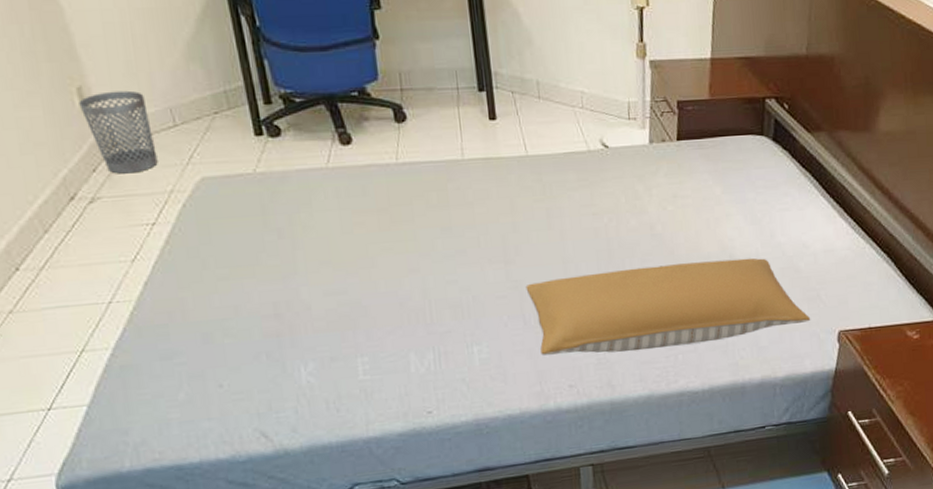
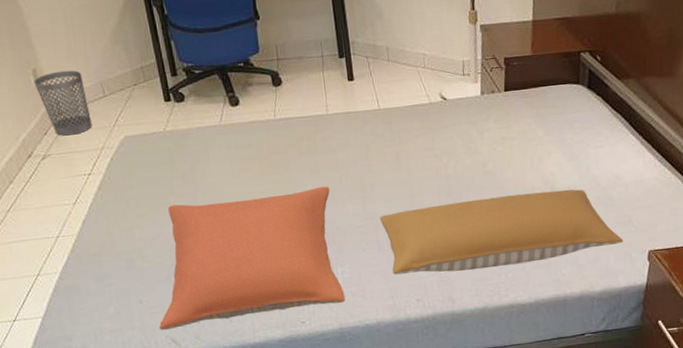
pillow: none [244,246,483,422] -> present [158,186,346,331]

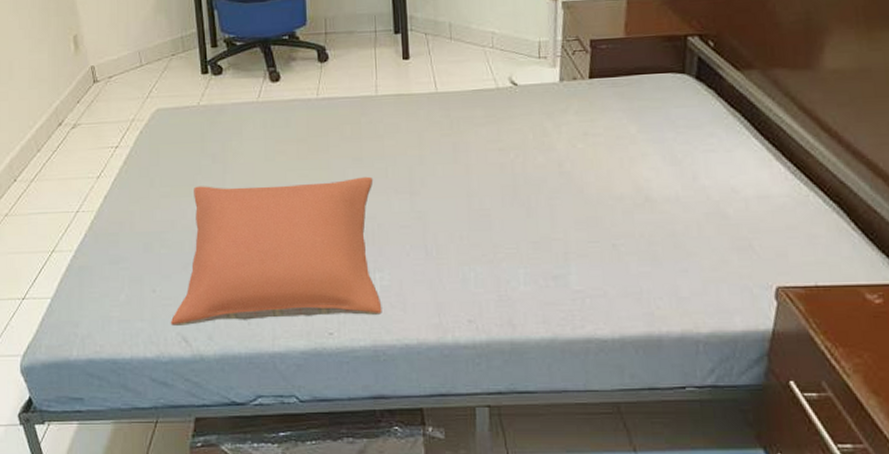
wastebasket: present [34,70,92,136] -> none [74,37,125,105]
pillow: present [379,189,624,275] -> none [429,200,742,291]

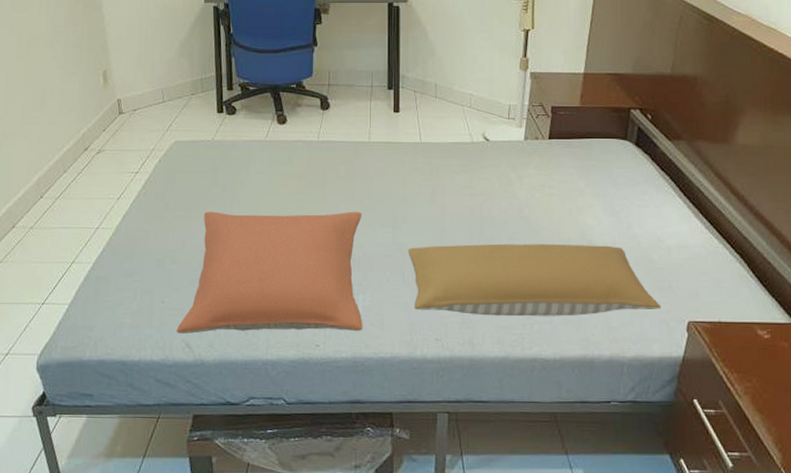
pillow: none [429,200,742,291] -> present [408,243,662,317]

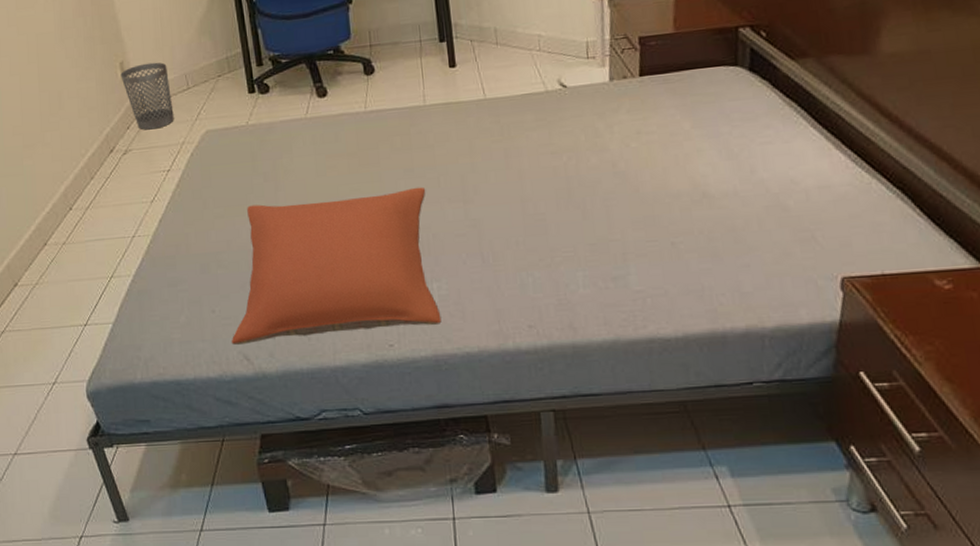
wastebasket: none [102,75,148,134] -> present [120,62,174,130]
pillow: present [408,243,662,317] -> none [484,195,805,294]

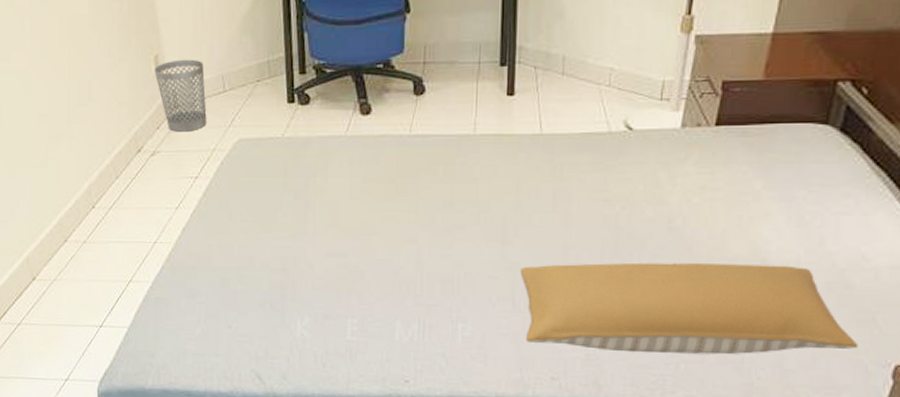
pillow: present [231,187,442,346] -> none [244,222,464,366]
pillow: none [484,195,805,294] -> present [520,262,859,355]

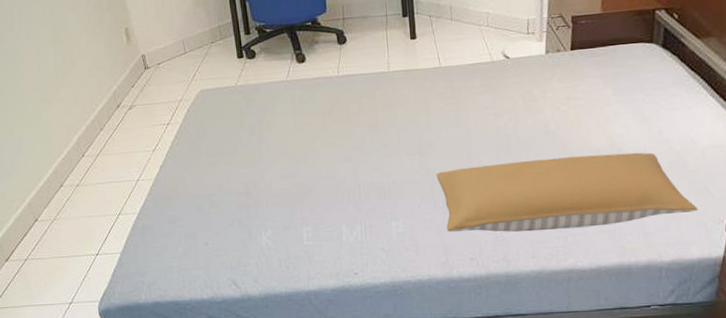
wastebasket: present [154,59,207,132] -> none [126,29,173,89]

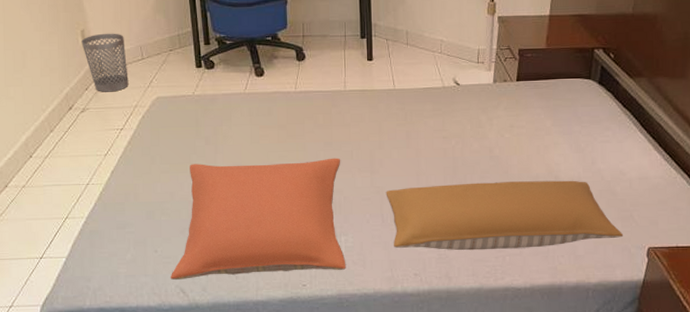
wastebasket: none [126,29,173,89] -> present [81,33,129,92]
pillow: none [221,141,399,273] -> present [170,158,346,281]

